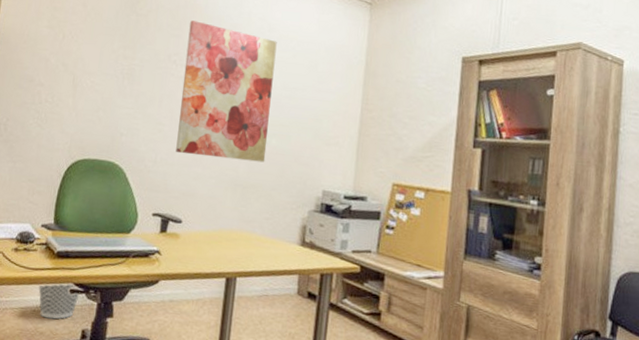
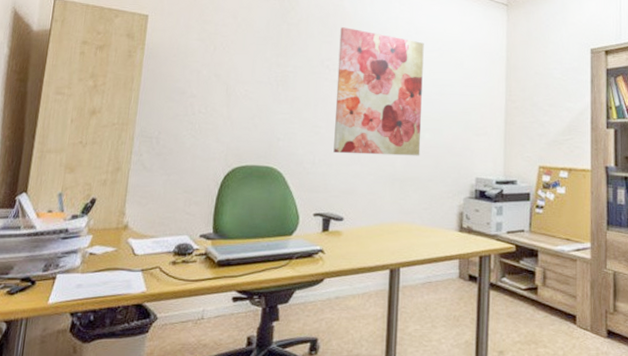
wastebasket: present [38,283,80,320] -> none [199,291,244,330]

